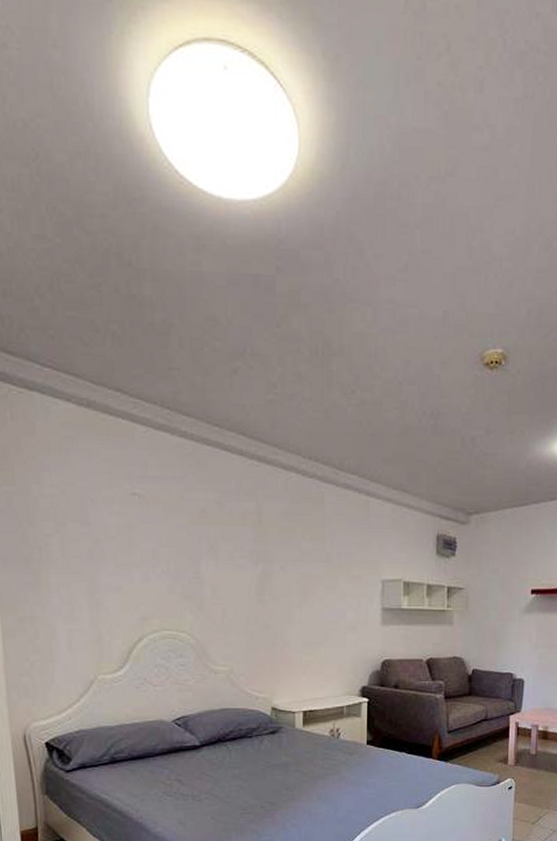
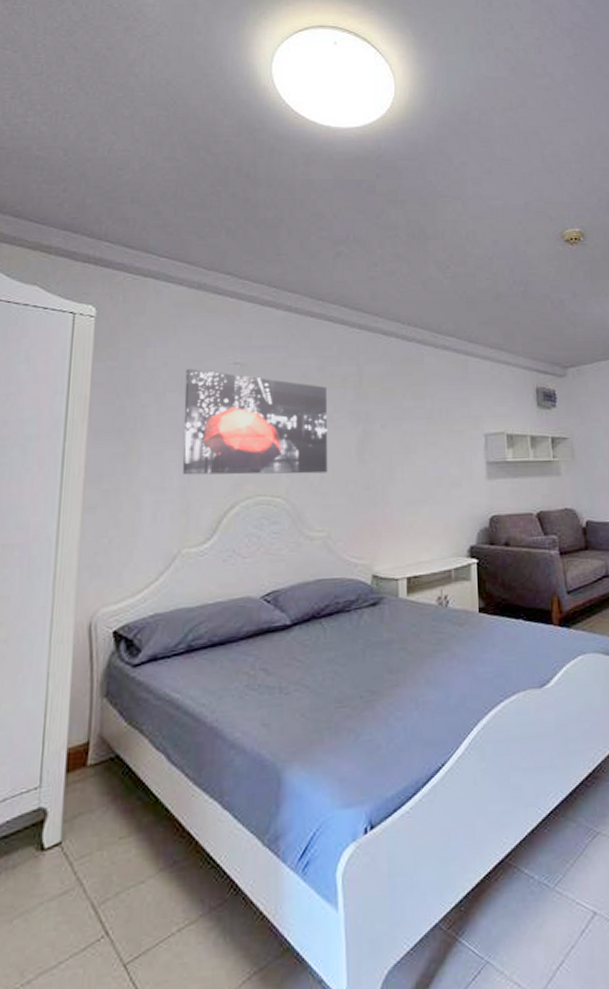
wall art: none [84,497,229,611] -> present [183,368,328,475]

